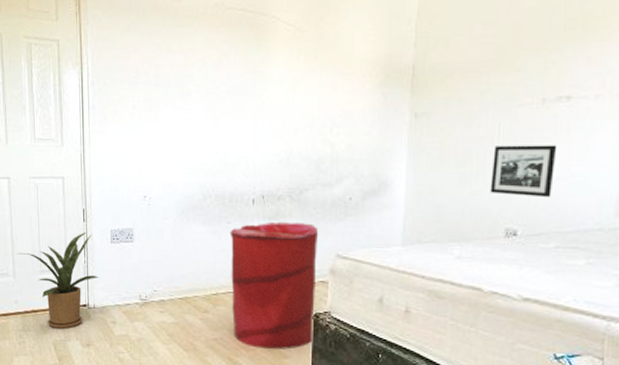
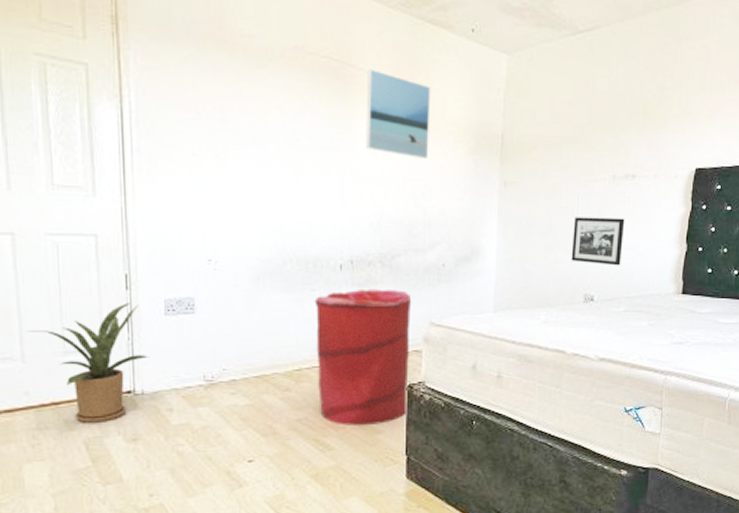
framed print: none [277,15,340,97] -> present [366,68,431,160]

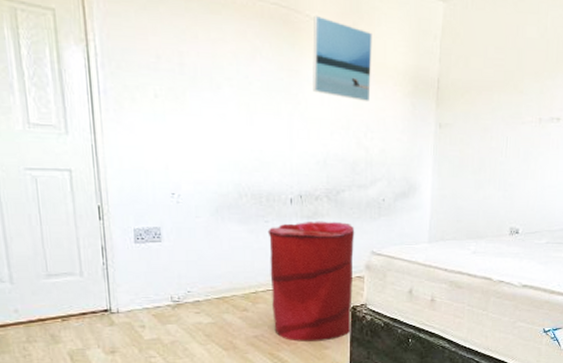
house plant: present [27,302,149,424] -> none [13,231,122,338]
picture frame: present [571,217,625,266] -> none [499,157,549,202]

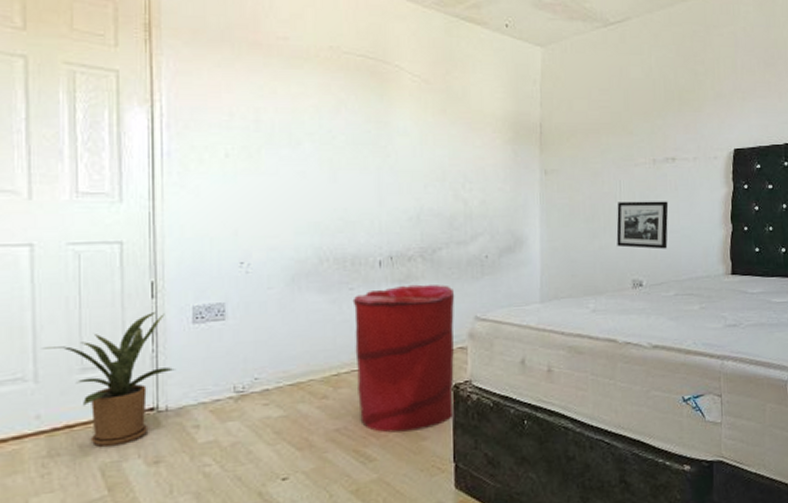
house plant: none [13,231,122,338] -> present [42,311,175,448]
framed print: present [312,15,372,102] -> none [403,65,468,152]
picture frame: none [499,157,549,202] -> present [616,201,669,249]

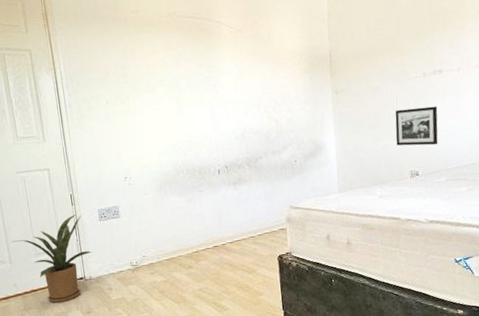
laundry hamper: present [352,284,455,433] -> none [202,184,282,291]

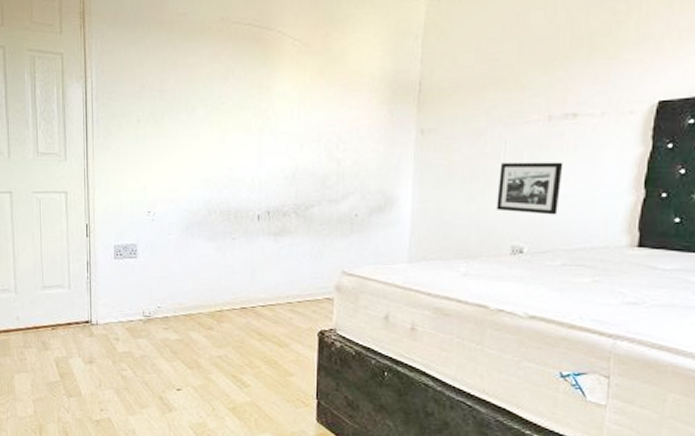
house plant: present [11,214,92,304] -> none [19,247,102,347]

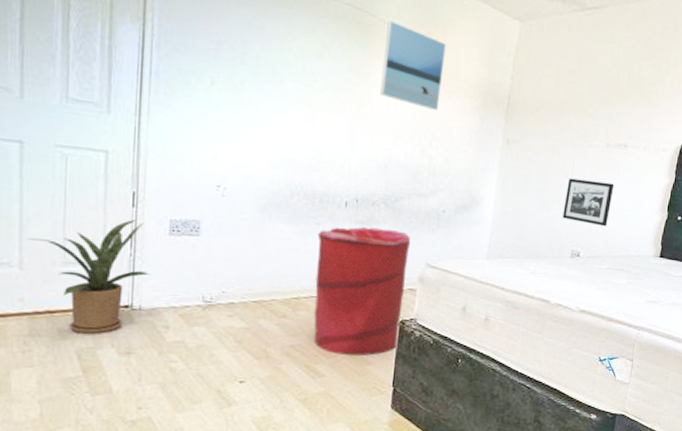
house plant: none [19,247,102,347] -> present [27,219,150,335]
laundry hamper: none [234,238,325,367] -> present [314,226,411,356]
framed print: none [283,30,346,113] -> present [380,20,446,111]

